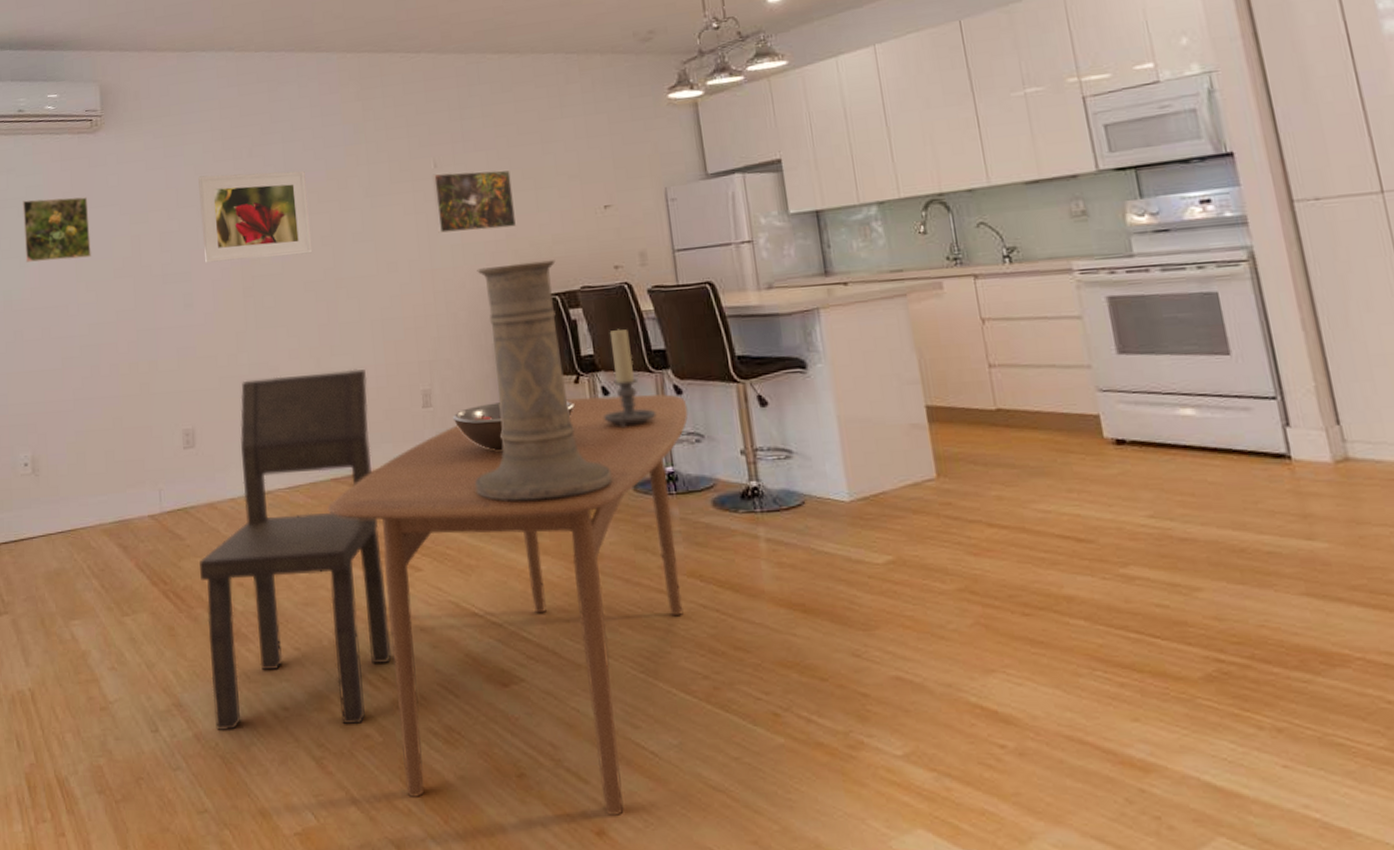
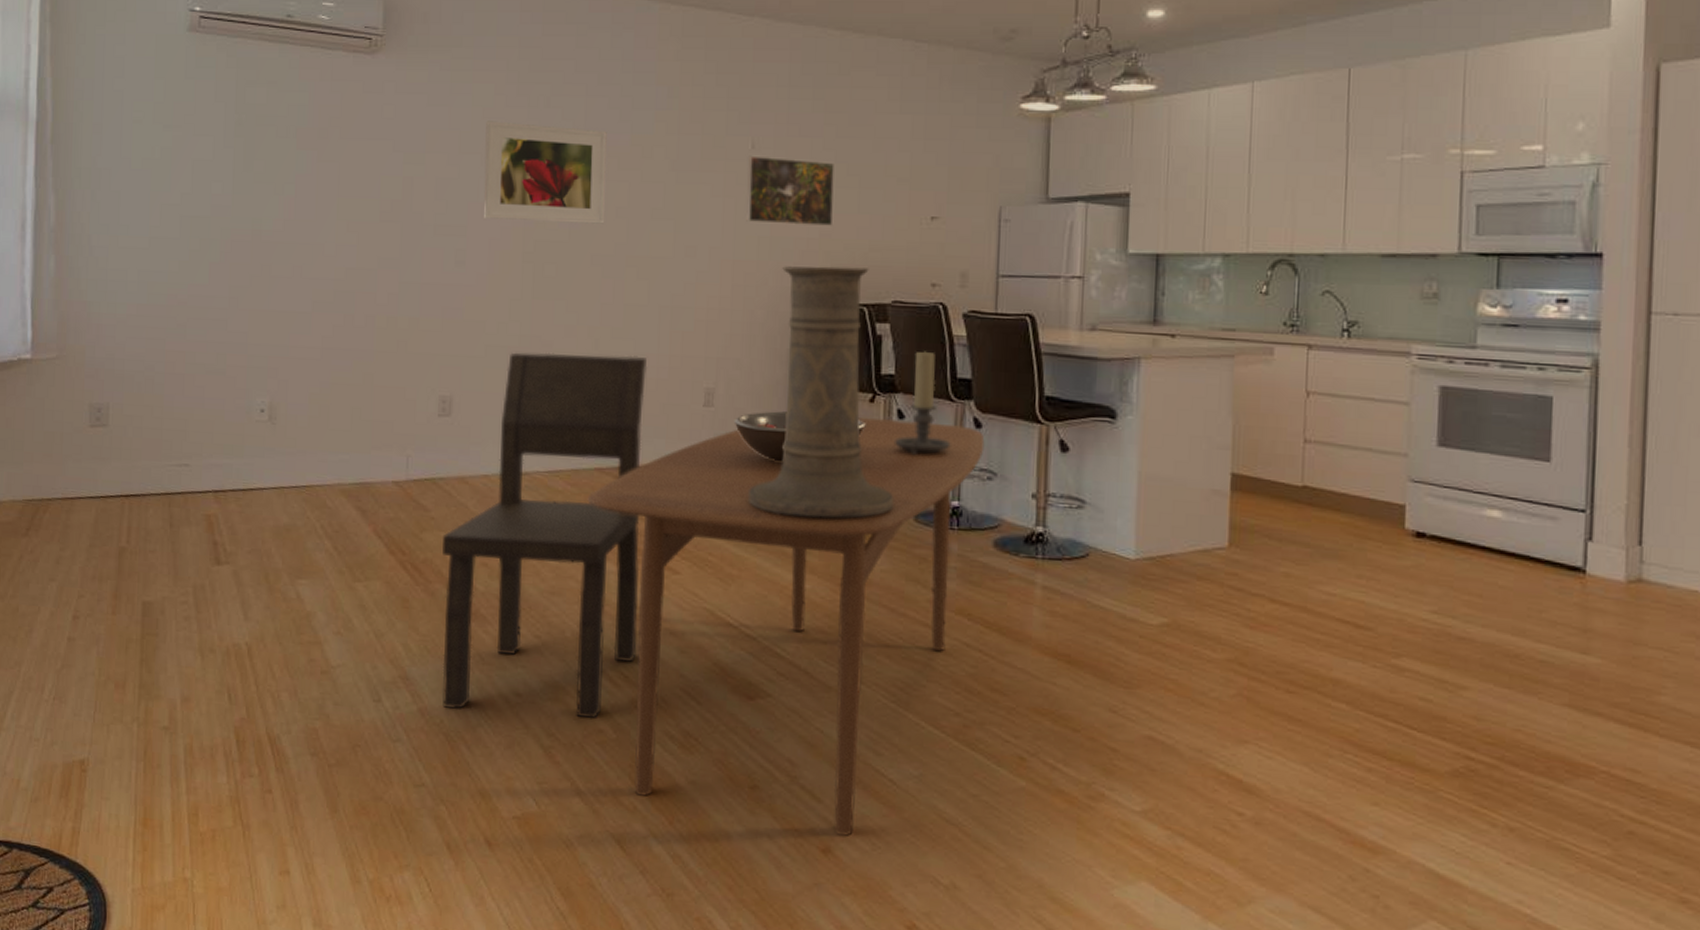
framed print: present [22,197,91,262] -> none [280,120,358,194]

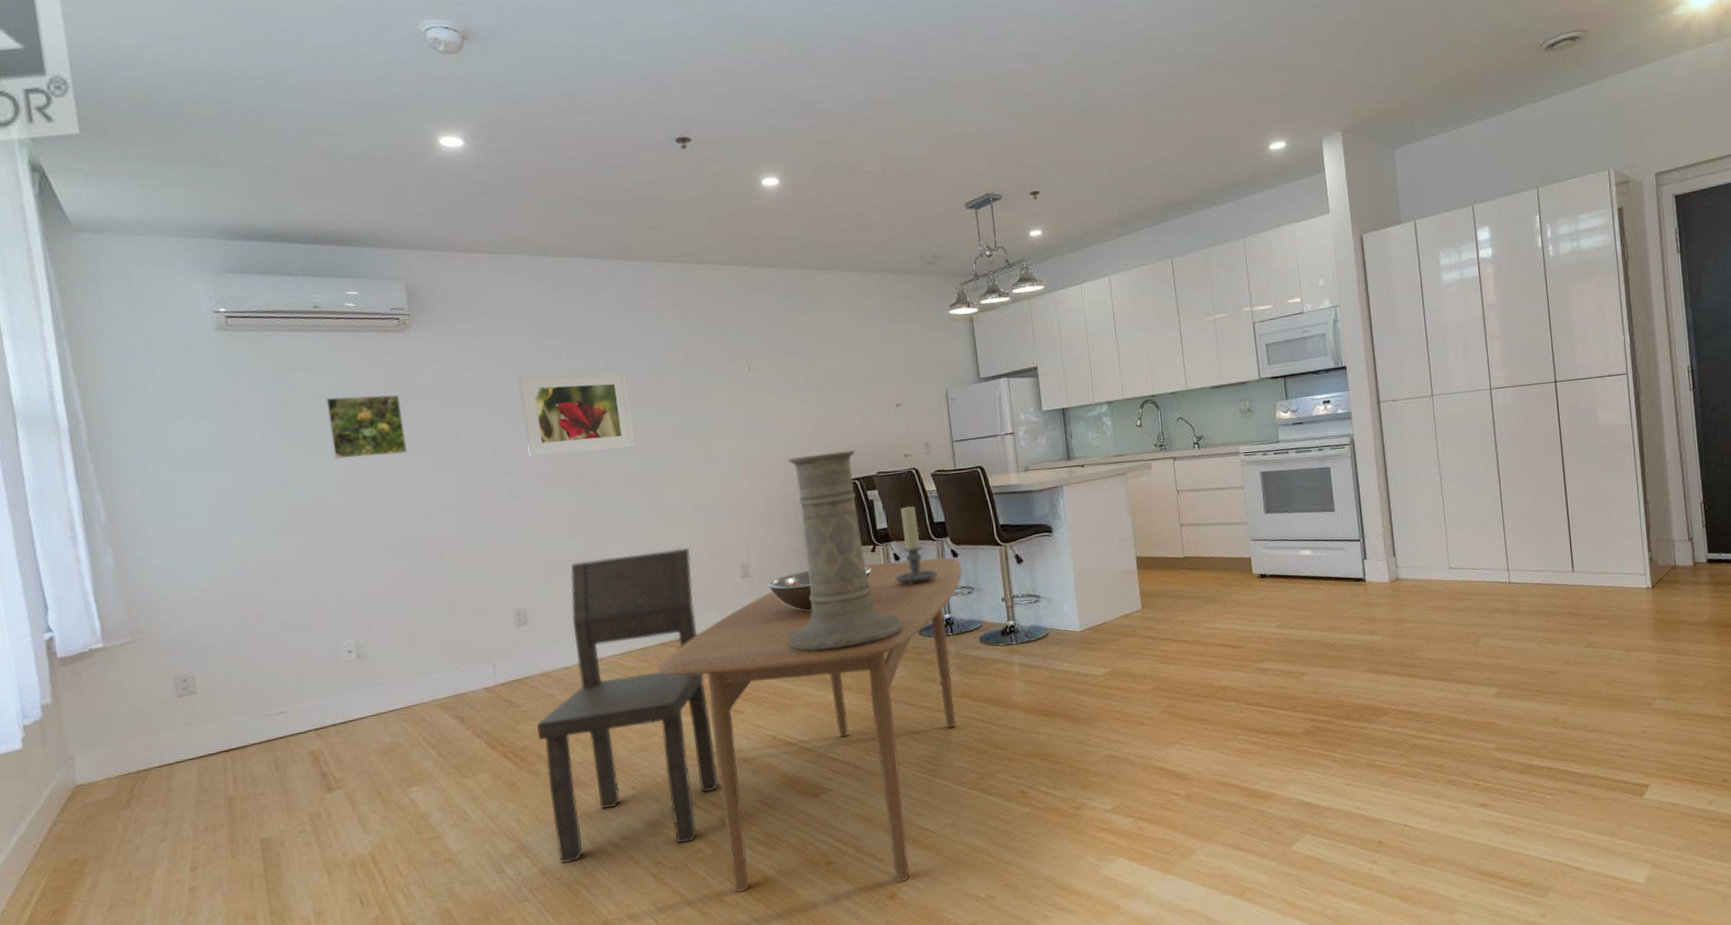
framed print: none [280,120,358,194] -> present [325,394,407,459]
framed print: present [746,155,834,226] -> none [747,372,823,428]

